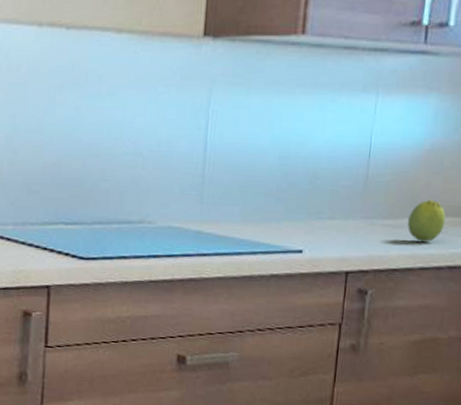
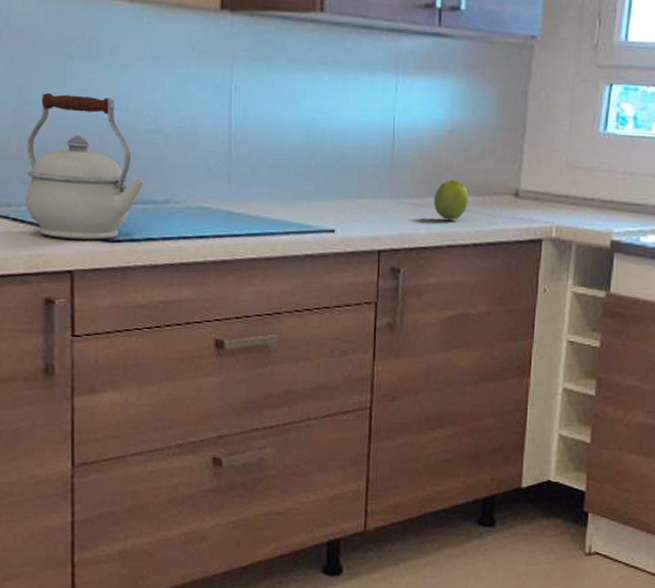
kettle: none [12,120,120,257] -> present [25,92,144,240]

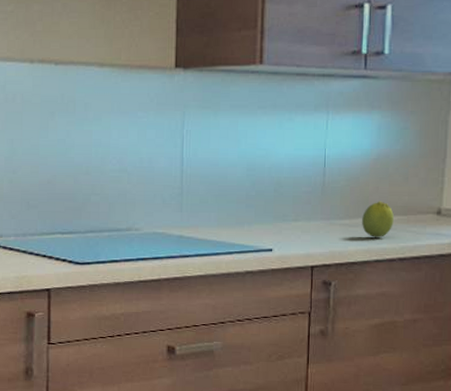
kettle: present [25,92,144,240] -> none [13,143,110,263]

